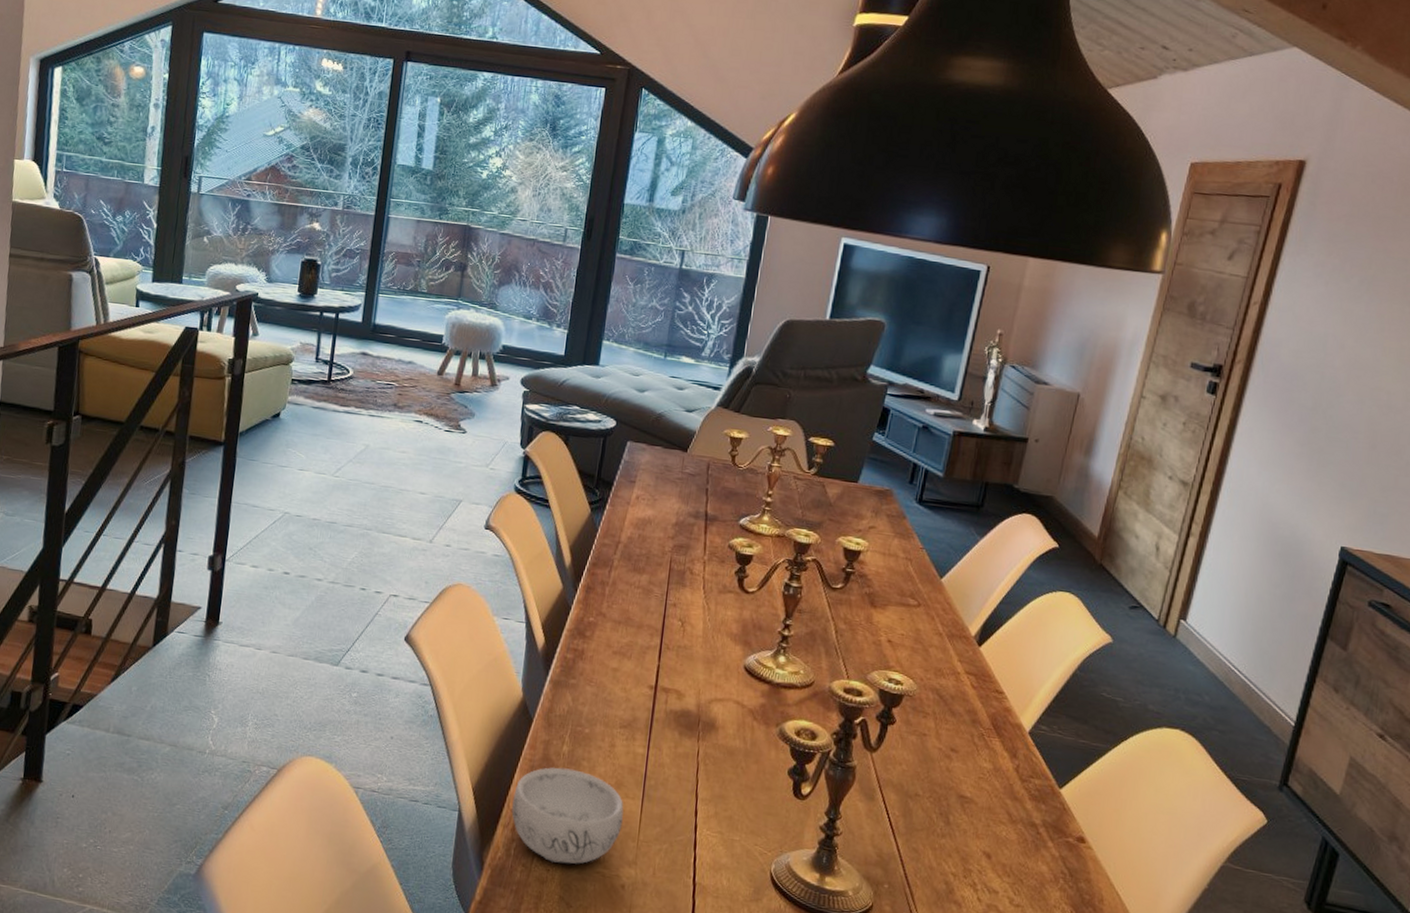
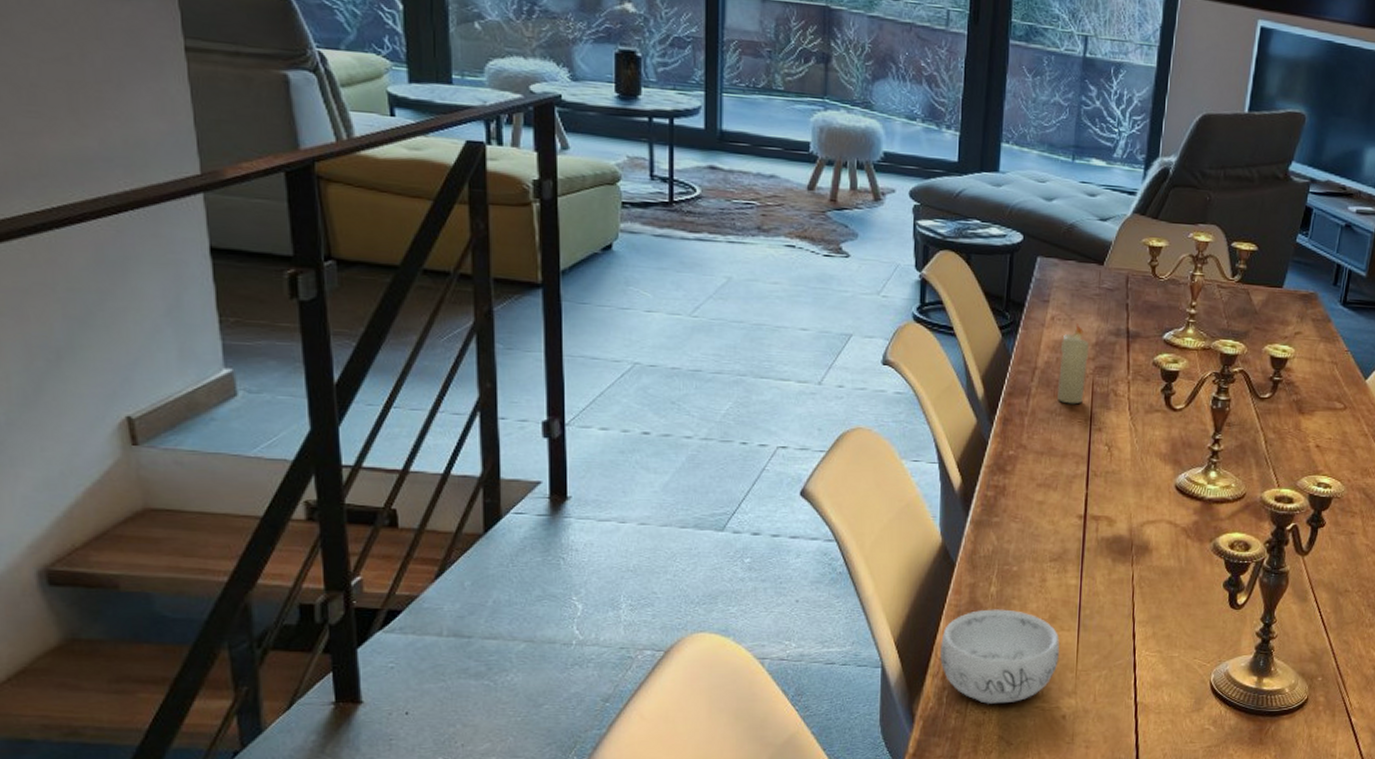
candle: none [637,504,669,579] -> present [1058,323,1089,405]

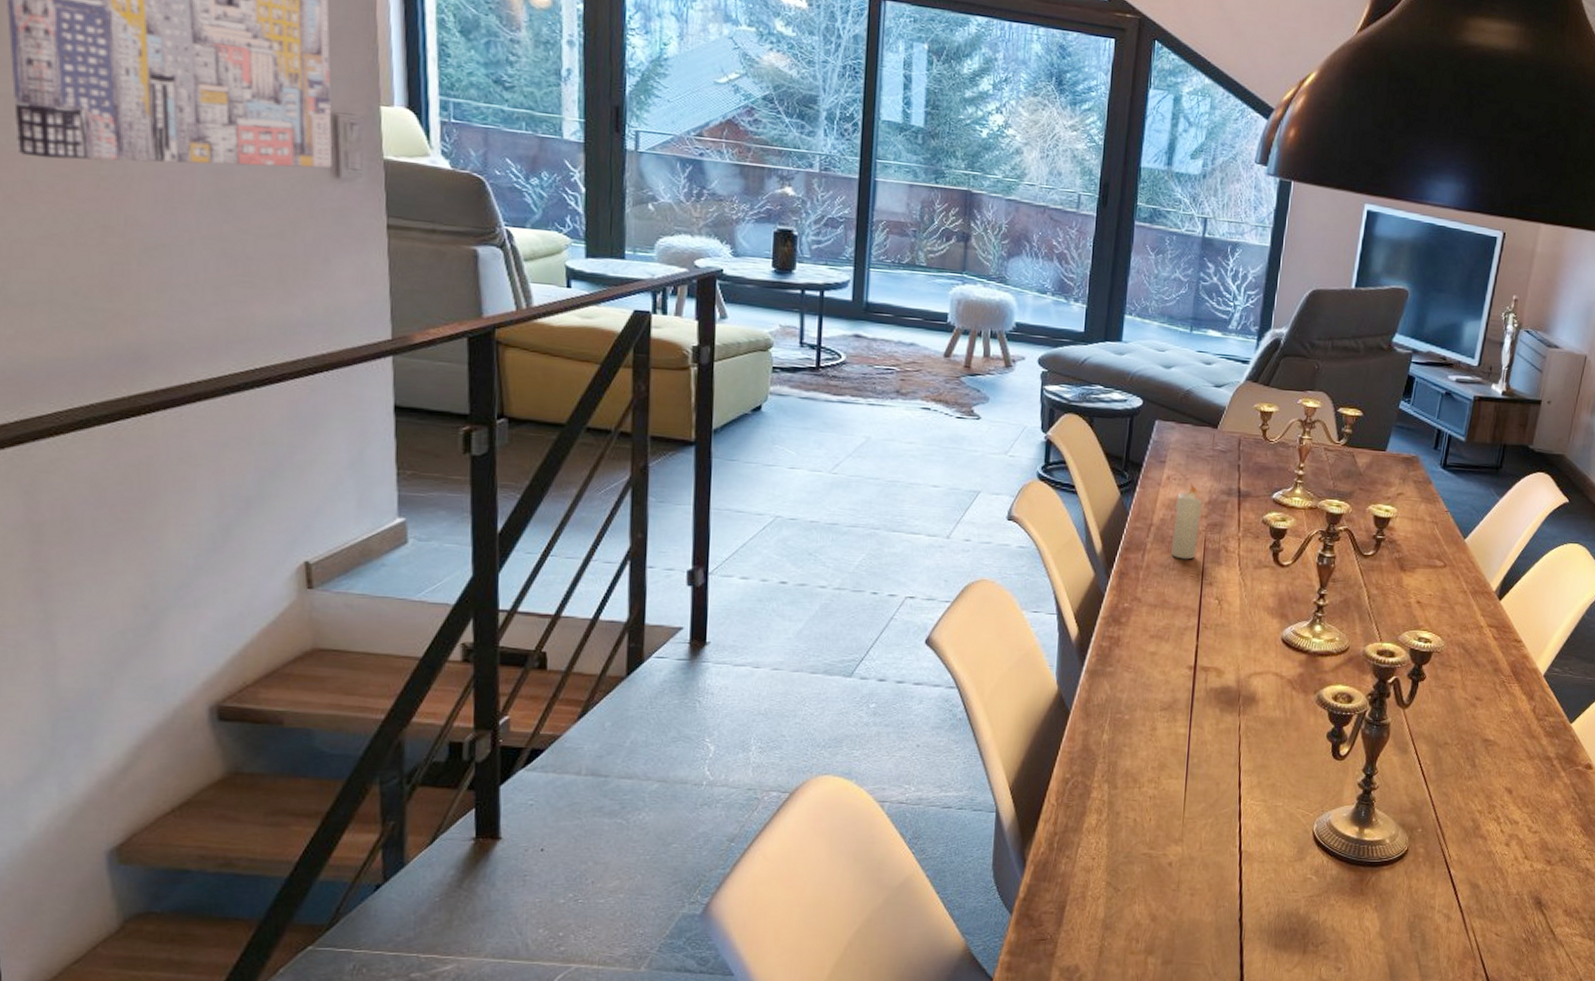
decorative bowl: present [940,609,1060,704] -> none [1052,756,1168,850]

